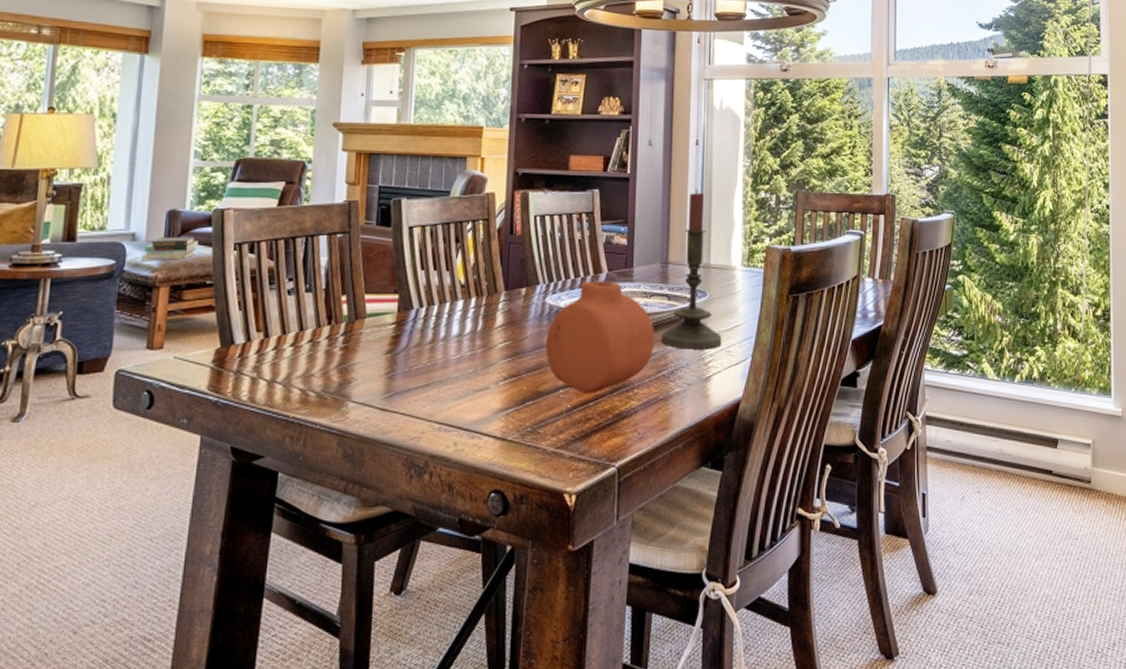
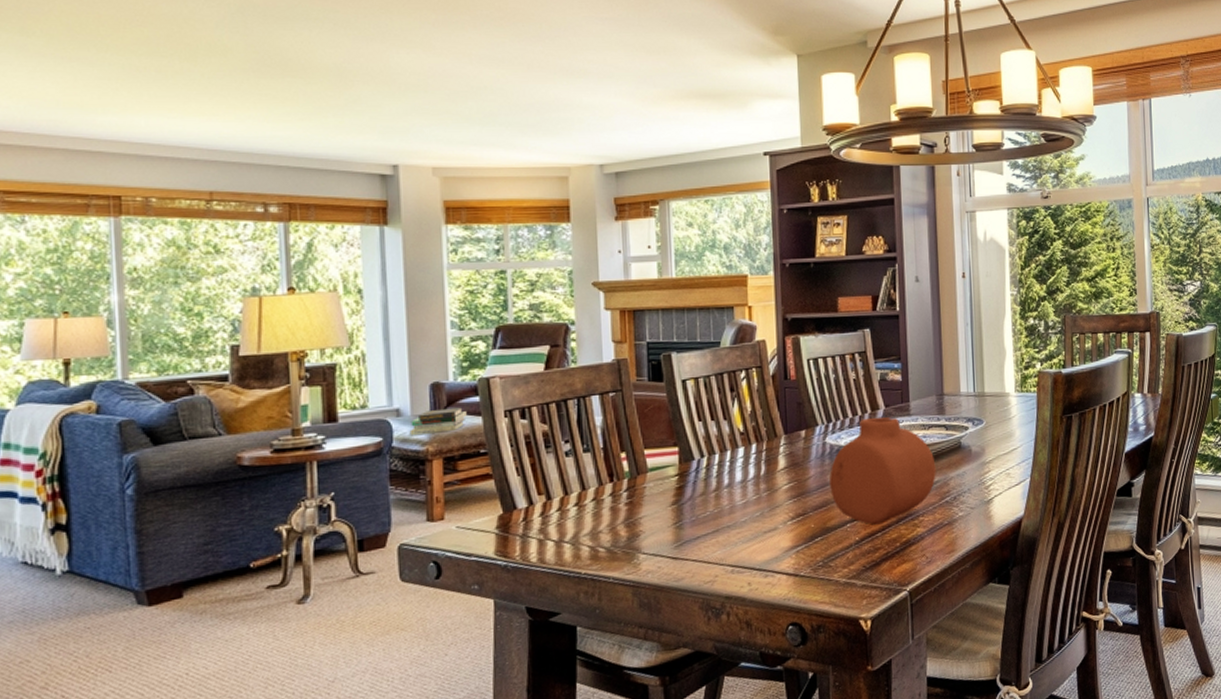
candle: present [662,188,722,349] -> none [942,320,1001,475]

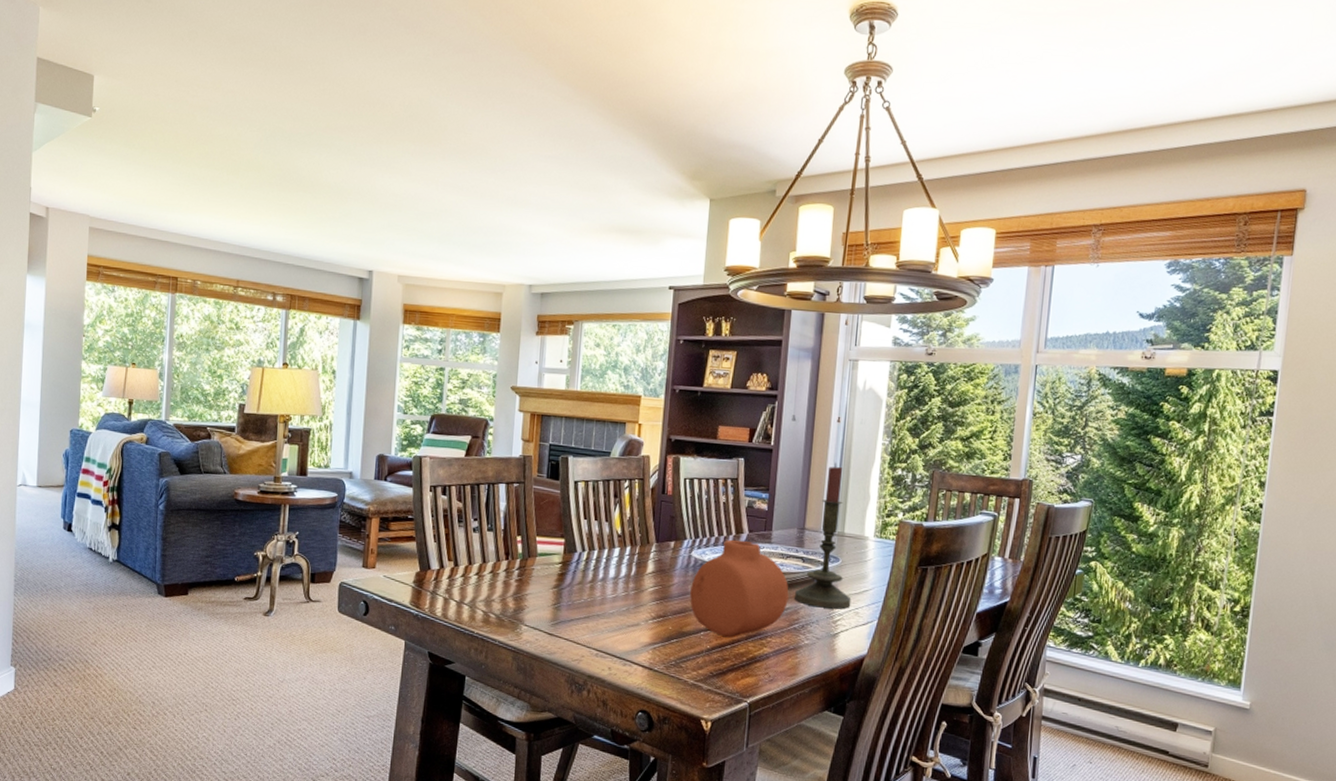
books: present [409,407,467,436] -> none [357,477,402,497]
candle: none [942,320,1001,475] -> present [795,462,851,609]

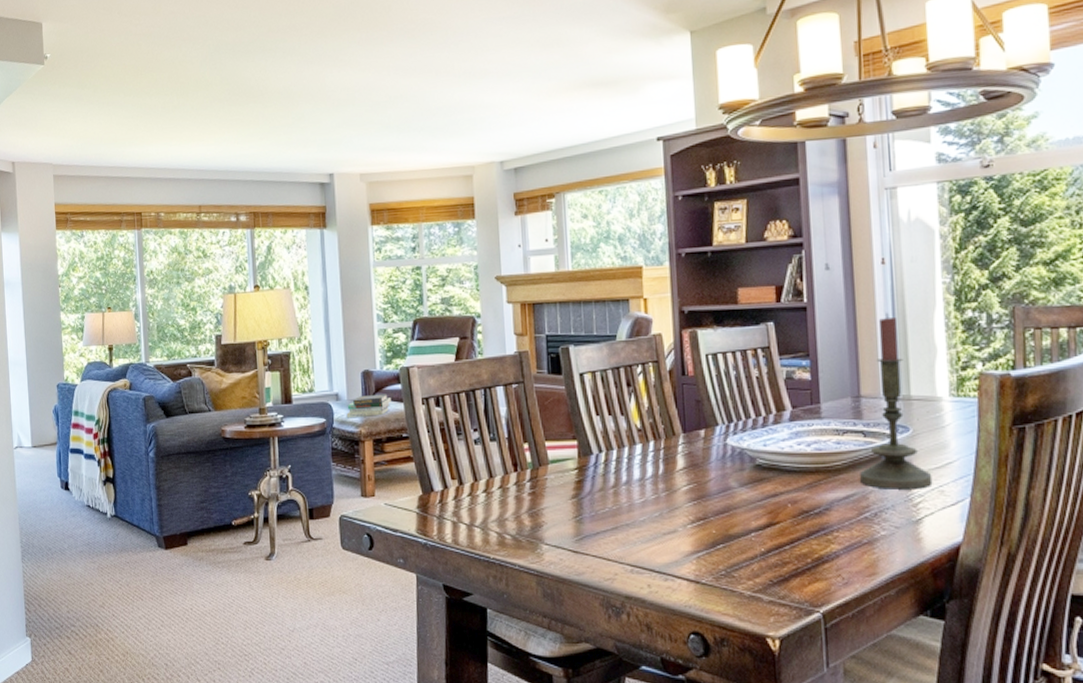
books: none [357,477,402,497] -> present [346,394,391,419]
vase: present [689,539,789,637] -> none [730,418,853,535]

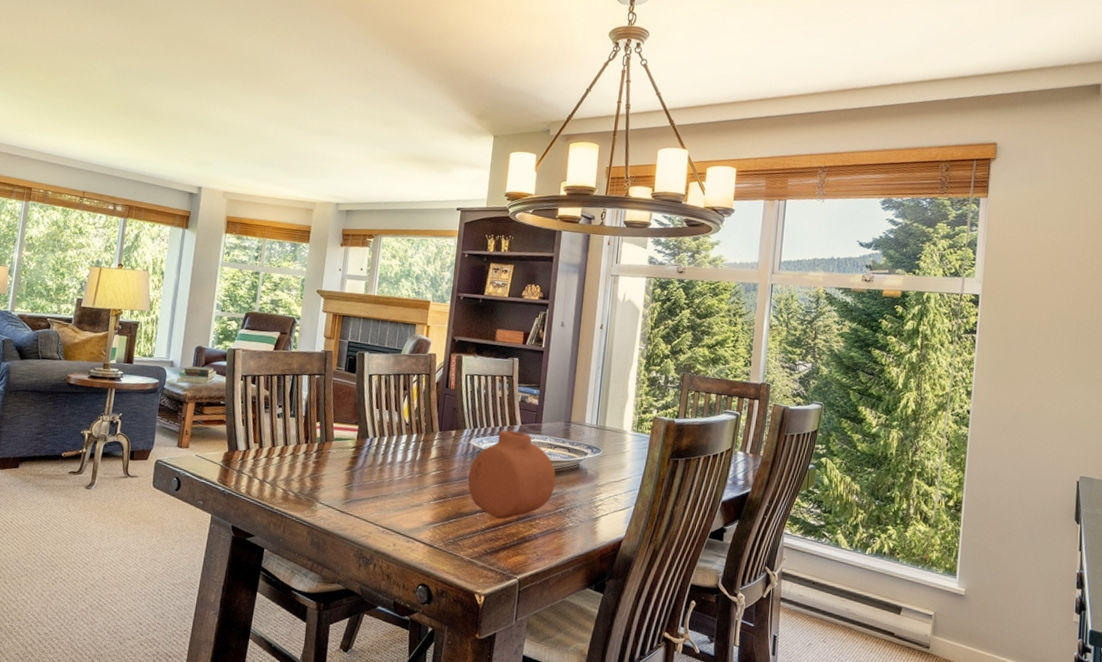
vase: none [730,418,853,535] -> present [467,430,556,518]
candle: present [860,312,933,490] -> none [561,364,611,495]

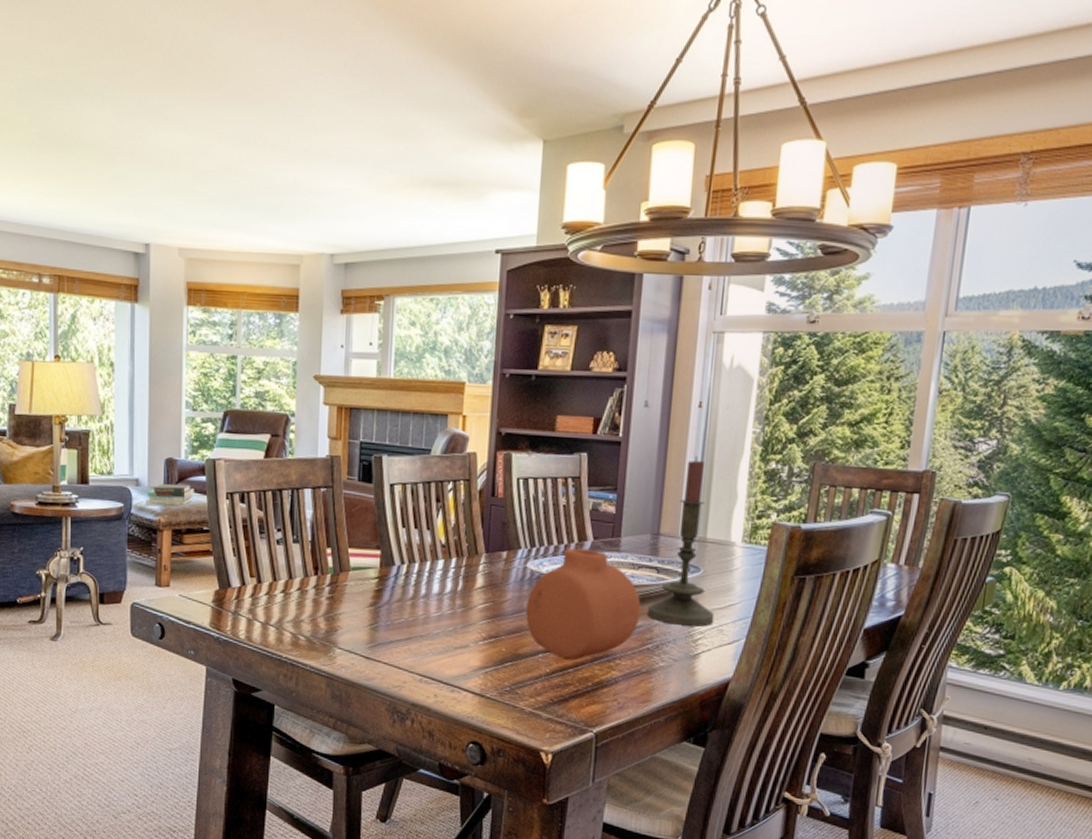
candle: none [561,364,611,495] -> present [648,455,715,627]

